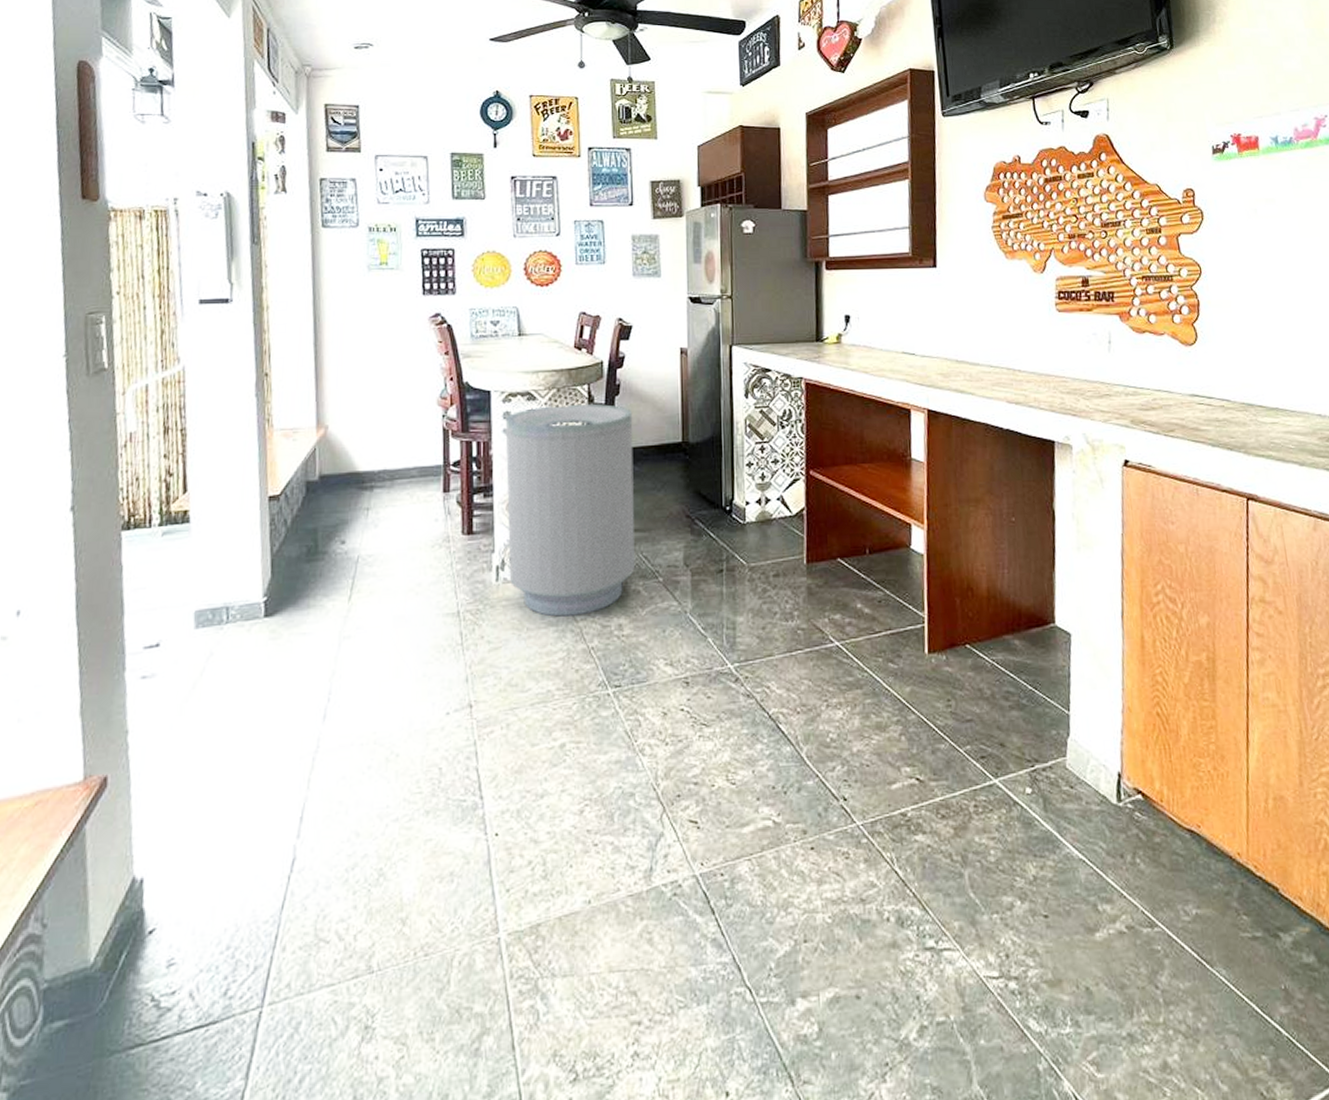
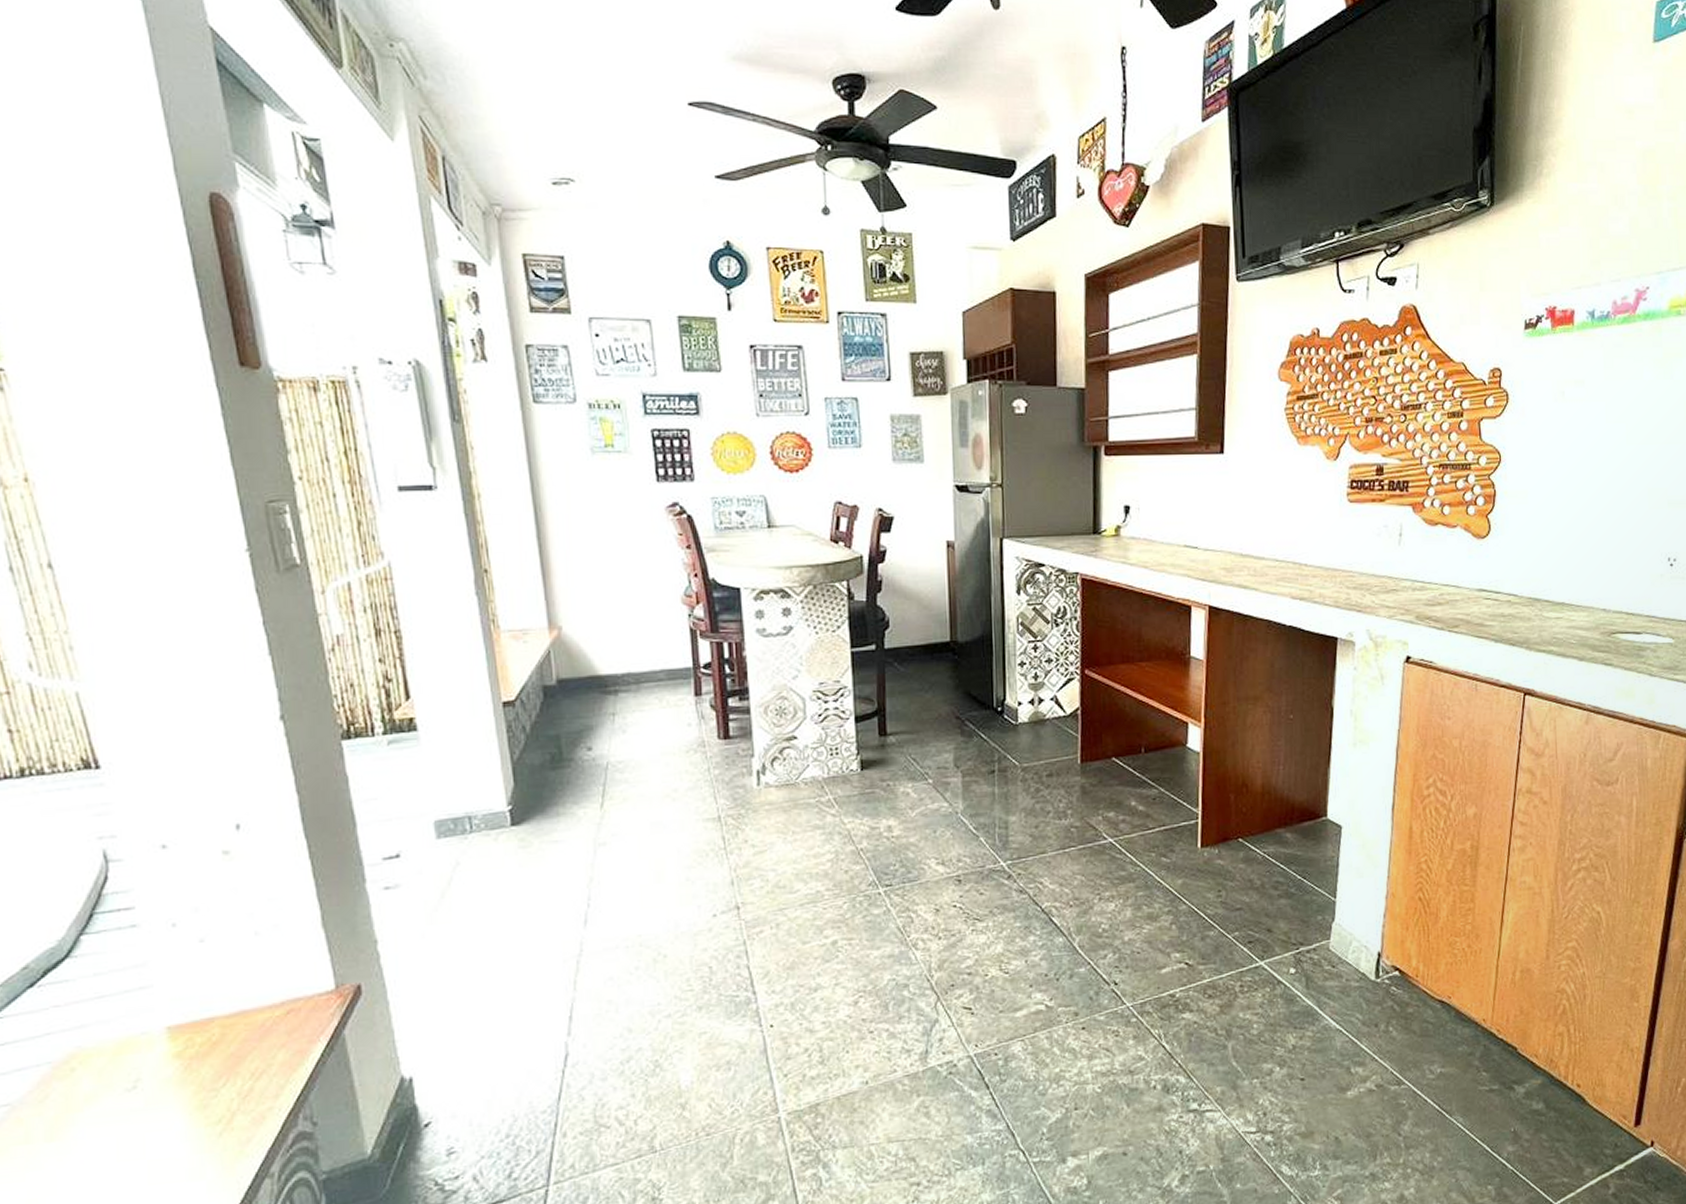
trash can: present [505,404,634,617] -> none [758,601,903,820]

